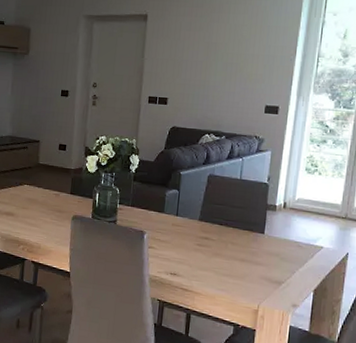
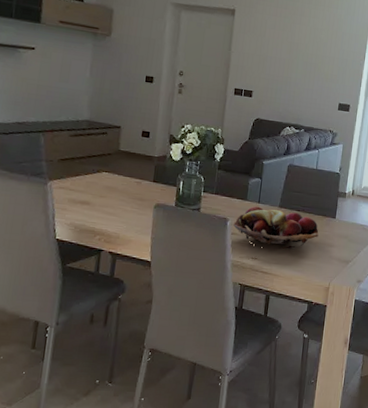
fruit basket: none [150,219,245,266] -> present [233,206,319,249]

